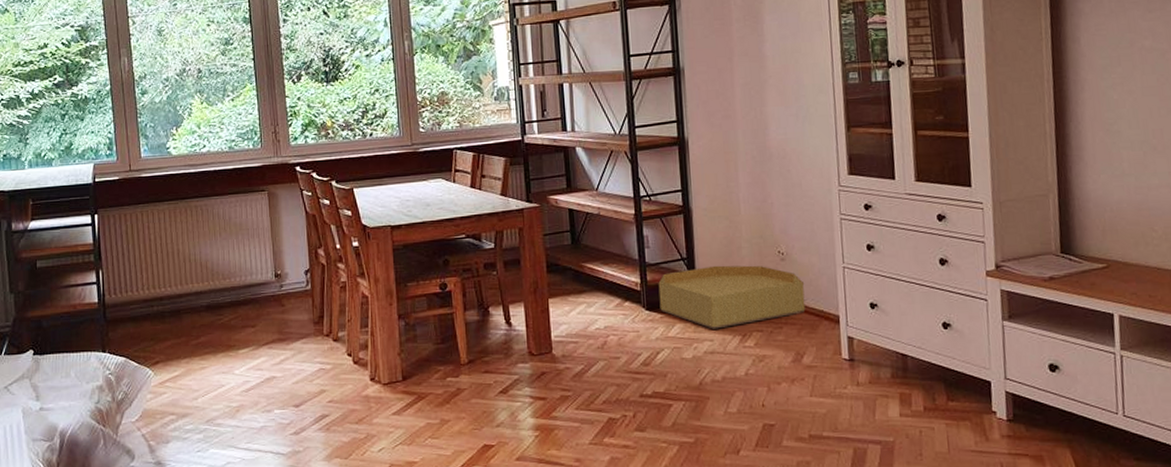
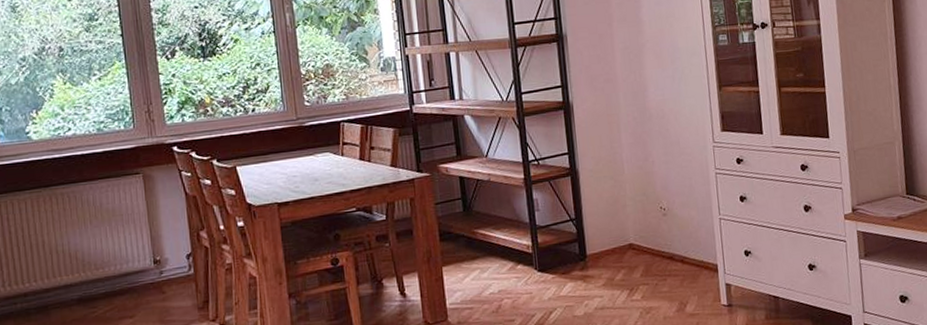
basket: present [658,265,806,329] -> none [549,222,687,286]

